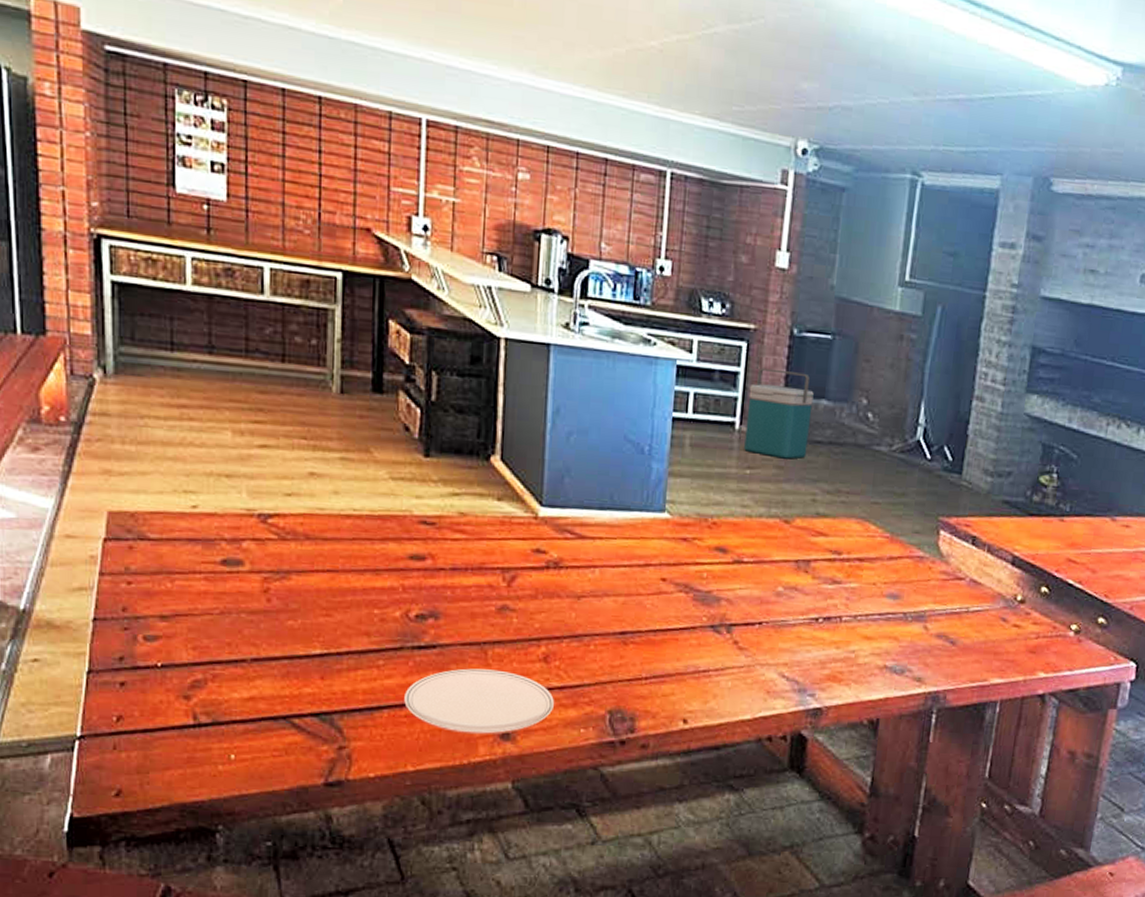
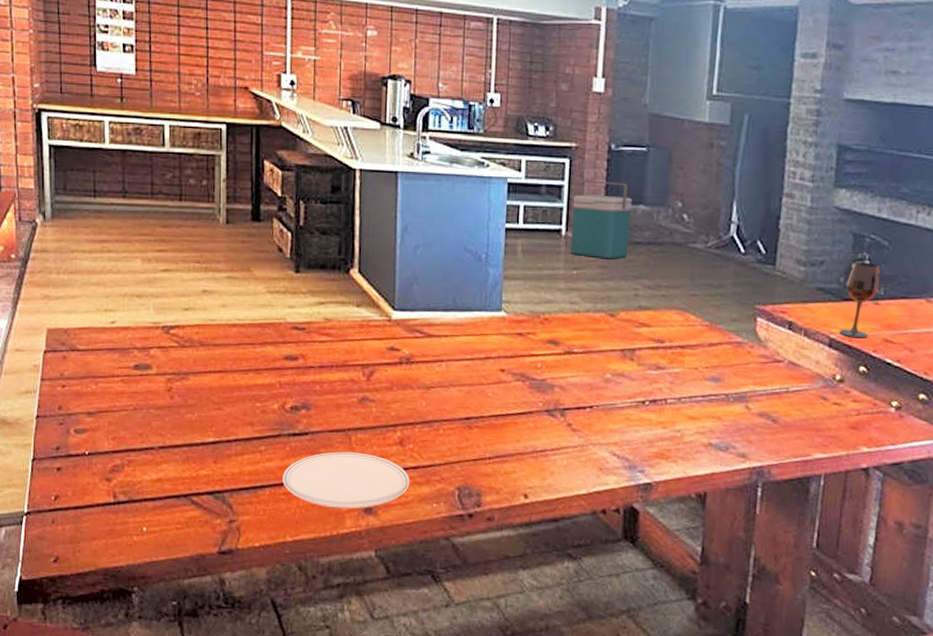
wine glass: none [1023,474,1068,557] -> present [839,261,880,339]

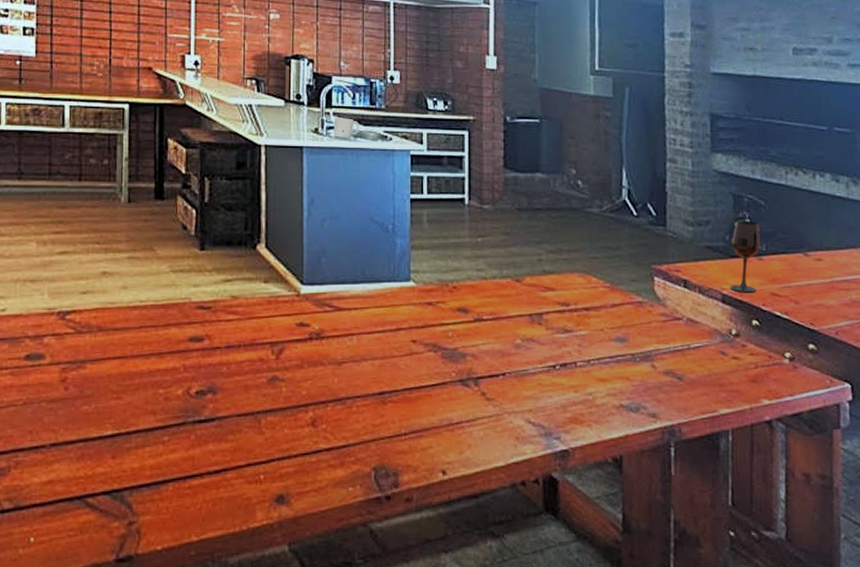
plate: present [282,452,410,510] -> none [187,437,324,501]
mug: none [429,142,457,165] -> present [333,118,360,139]
cooler: present [570,180,632,260] -> none [474,151,530,226]

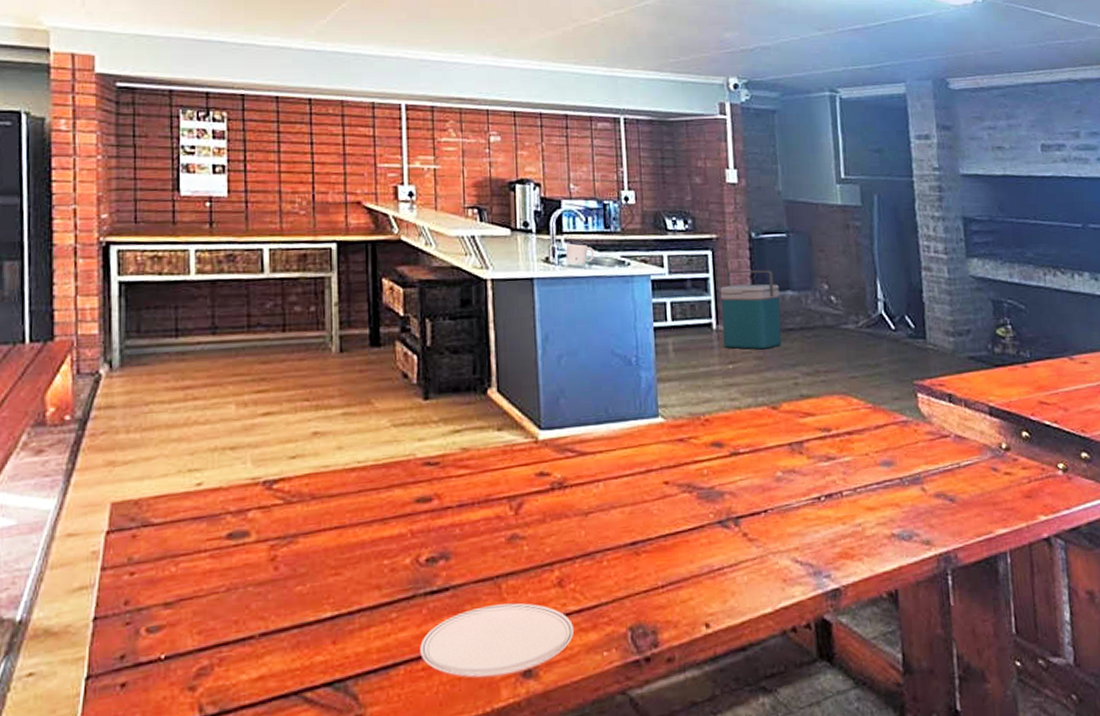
plate: none [187,437,324,501] -> present [420,602,575,679]
cooler: none [474,151,530,226] -> present [720,270,782,350]
wine glass: present [730,220,761,293] -> none [995,326,1024,404]

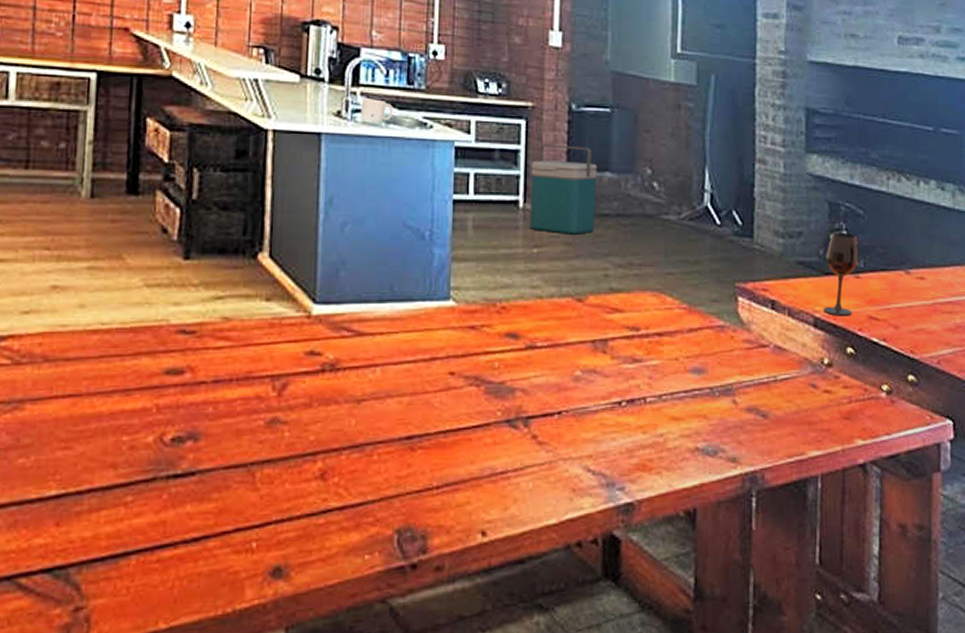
plate: present [420,602,575,679] -> none [156,494,335,576]
wine glass: none [995,326,1024,404] -> present [823,232,858,316]

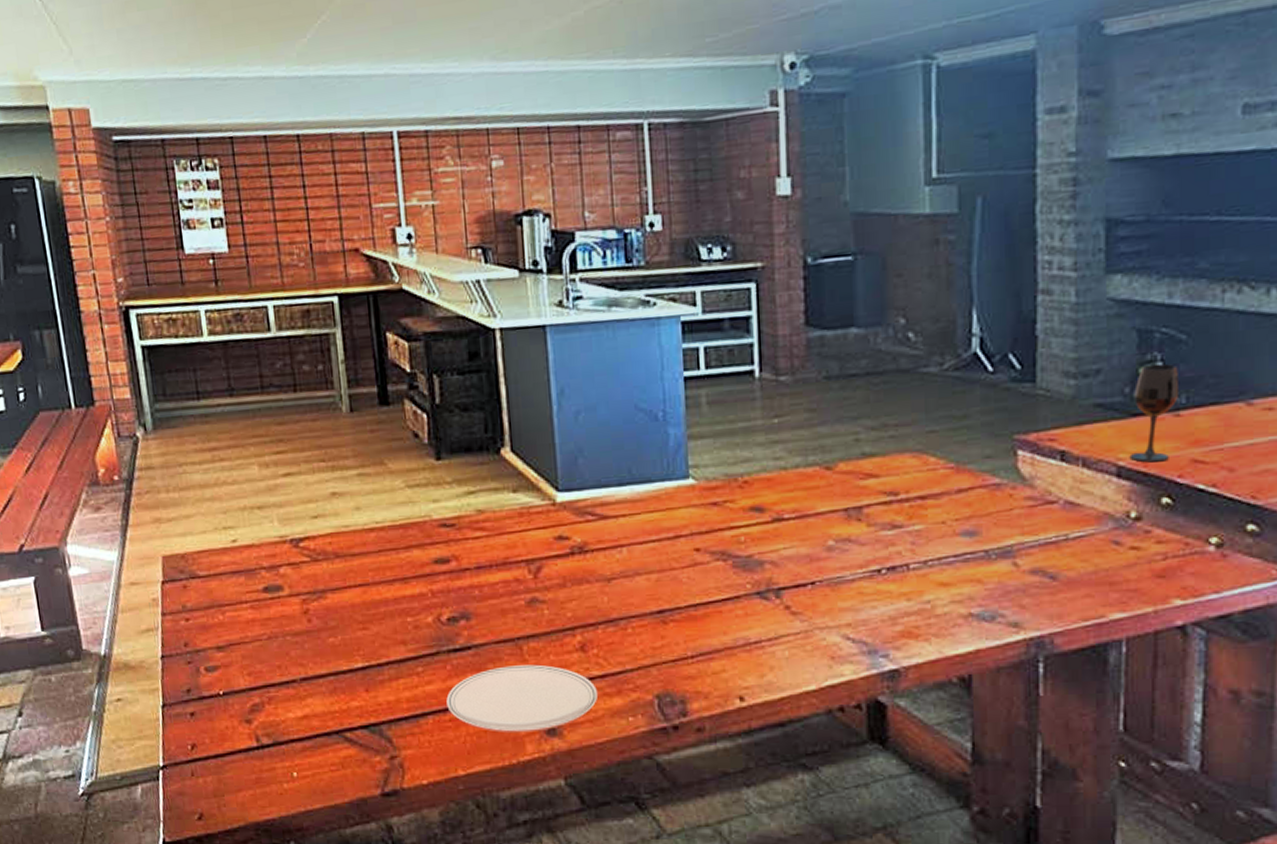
plate: none [156,494,335,576] -> present [446,664,599,733]
mug: present [360,98,394,125] -> none [581,283,615,310]
cooler: present [530,144,597,235] -> none [765,303,841,401]

